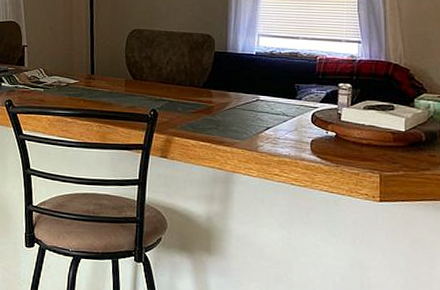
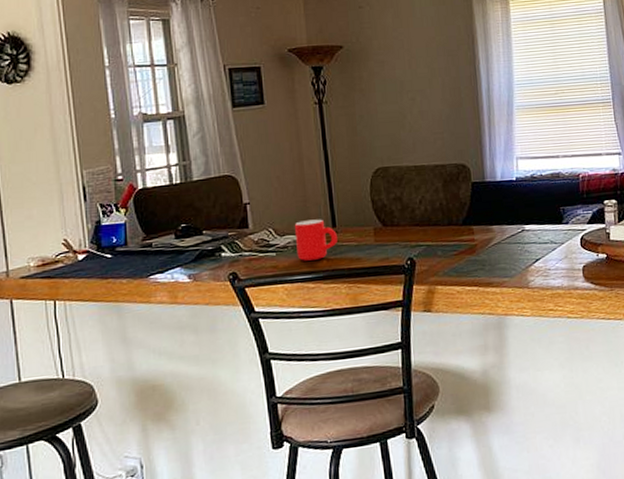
mug: none [60,65,95,100] -> present [294,219,339,261]

